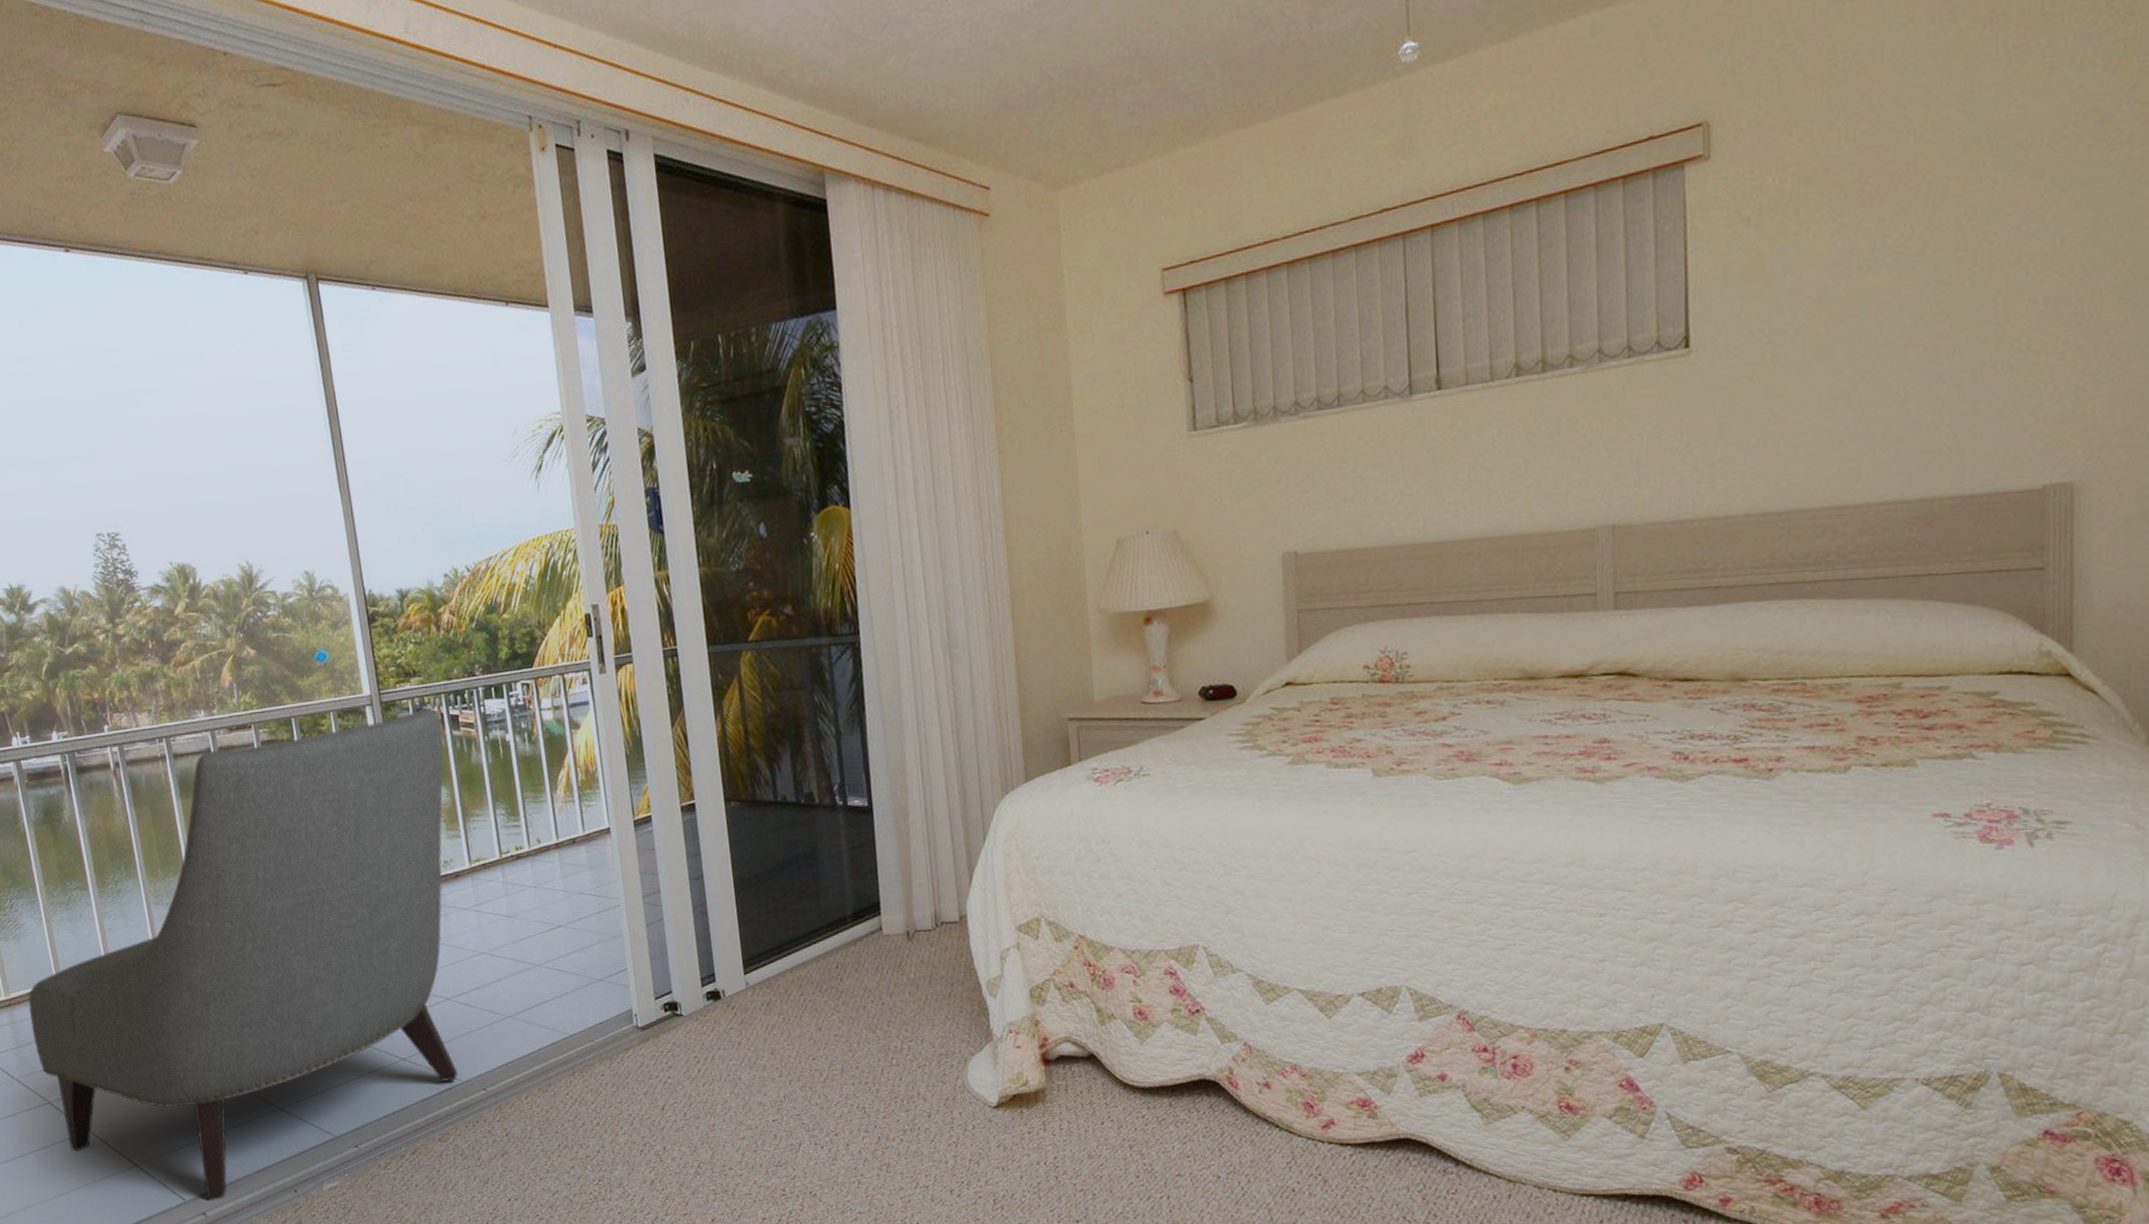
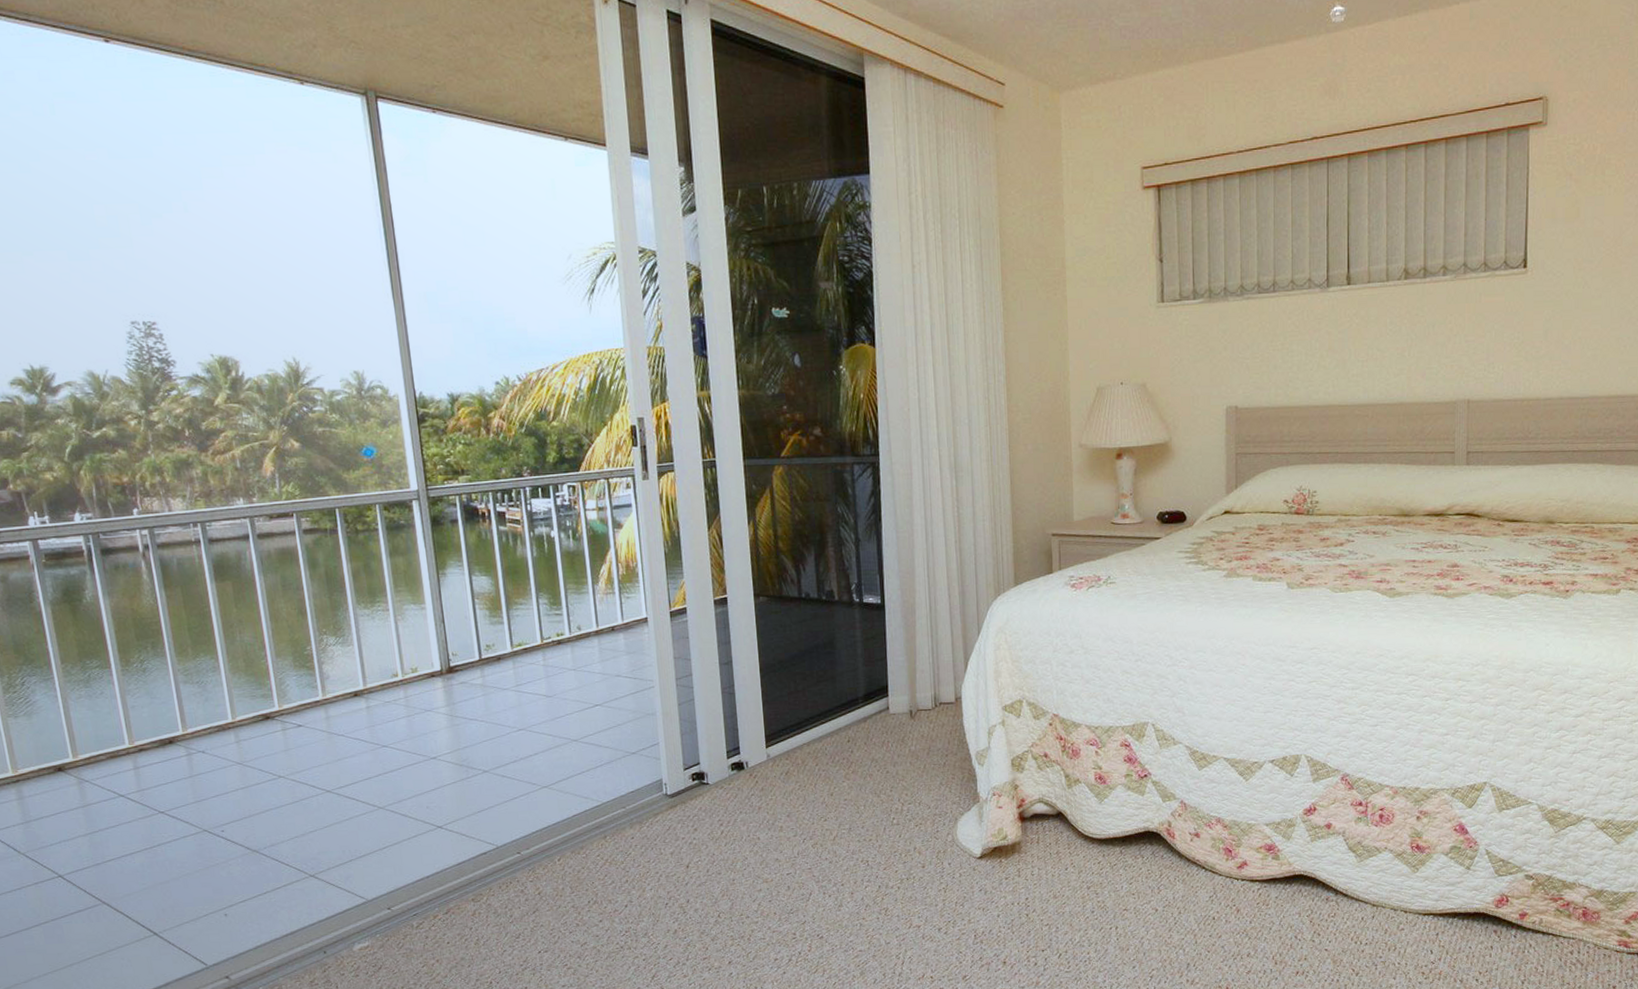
chair: present [28,707,458,1202] -> none [38,504,494,966]

